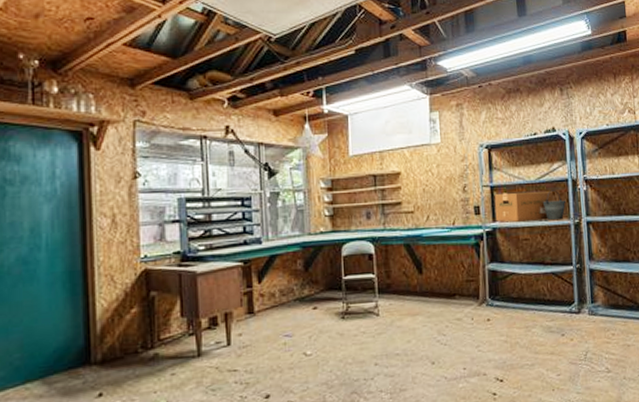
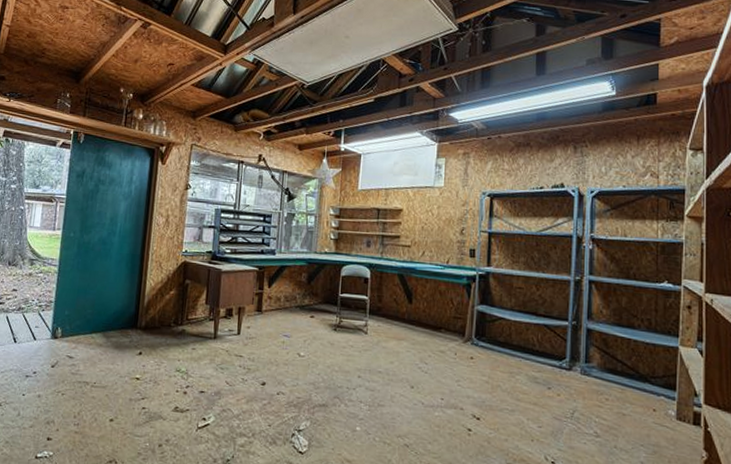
box: present [495,191,553,223] -> none [490,239,554,272]
bucket: present [542,190,566,221] -> none [541,244,567,275]

